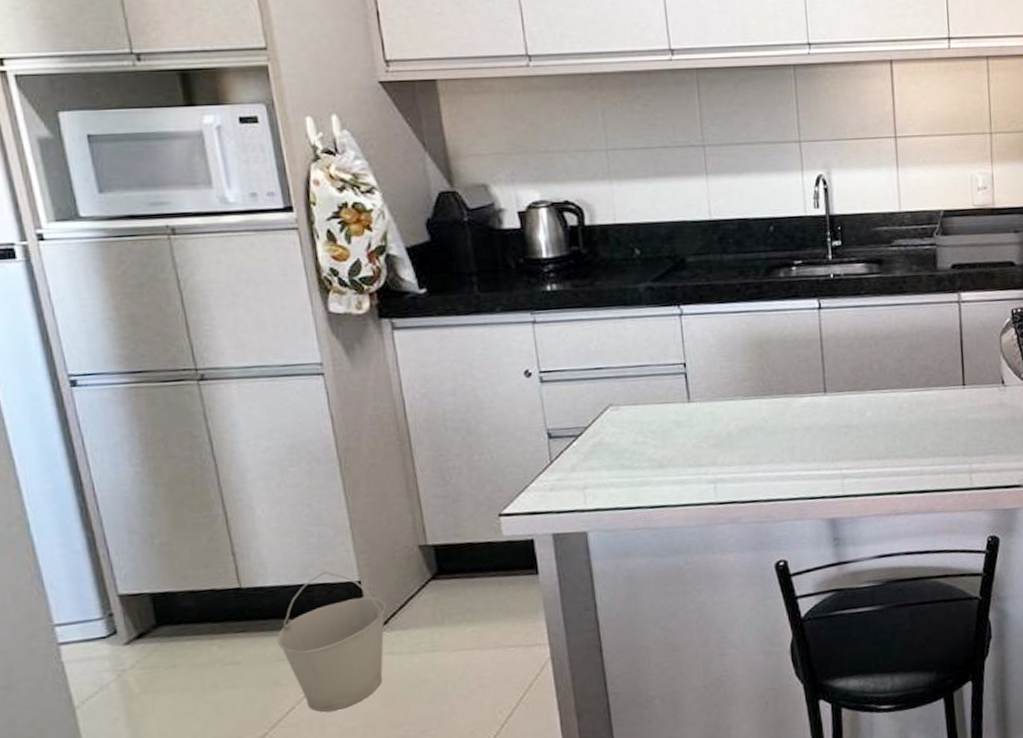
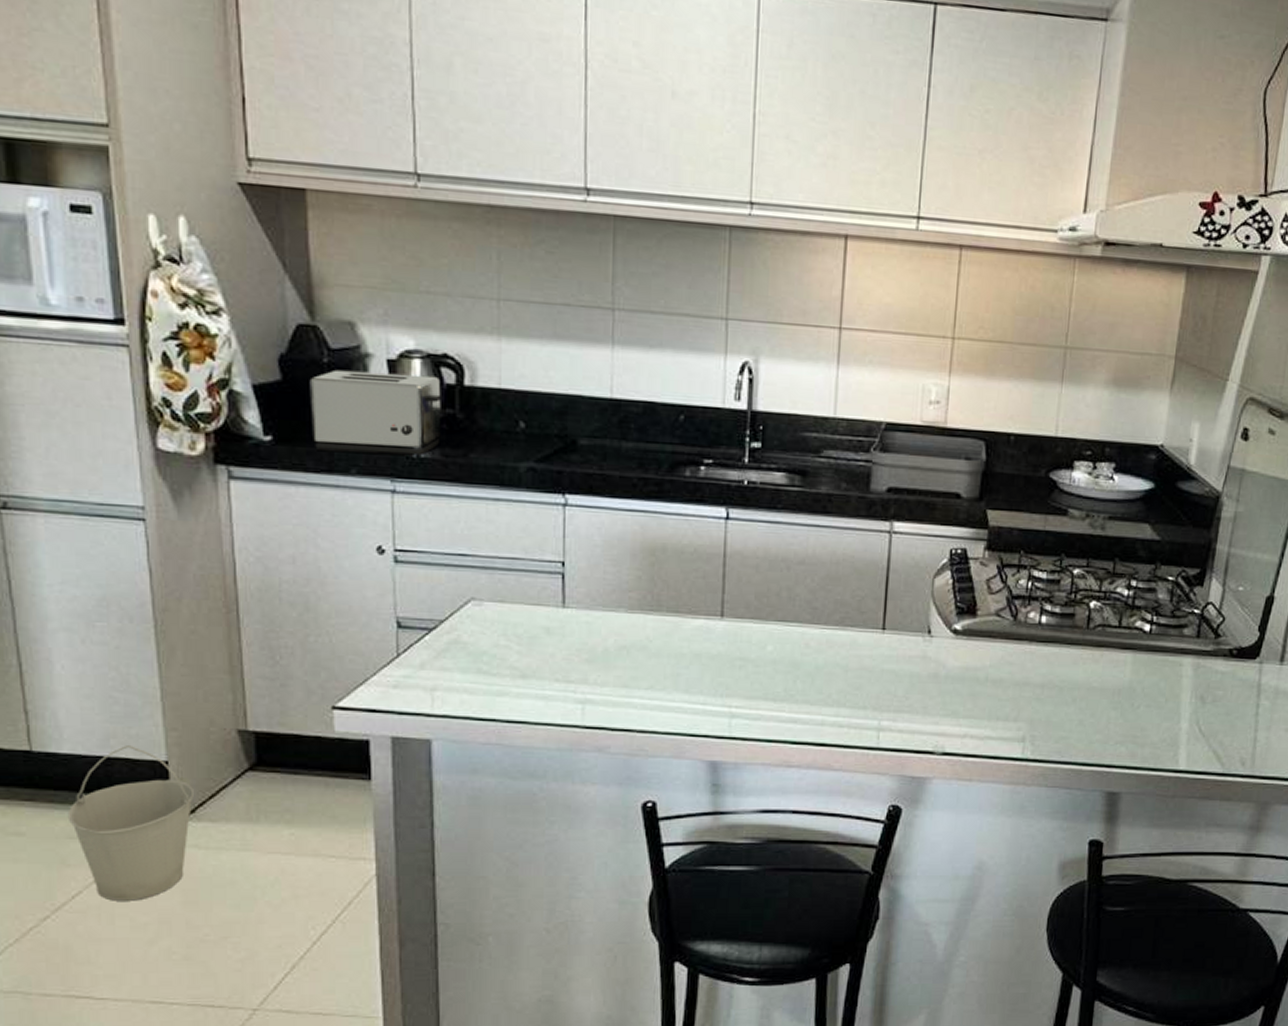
toaster: none [454,220,570,296] -> present [309,369,441,457]

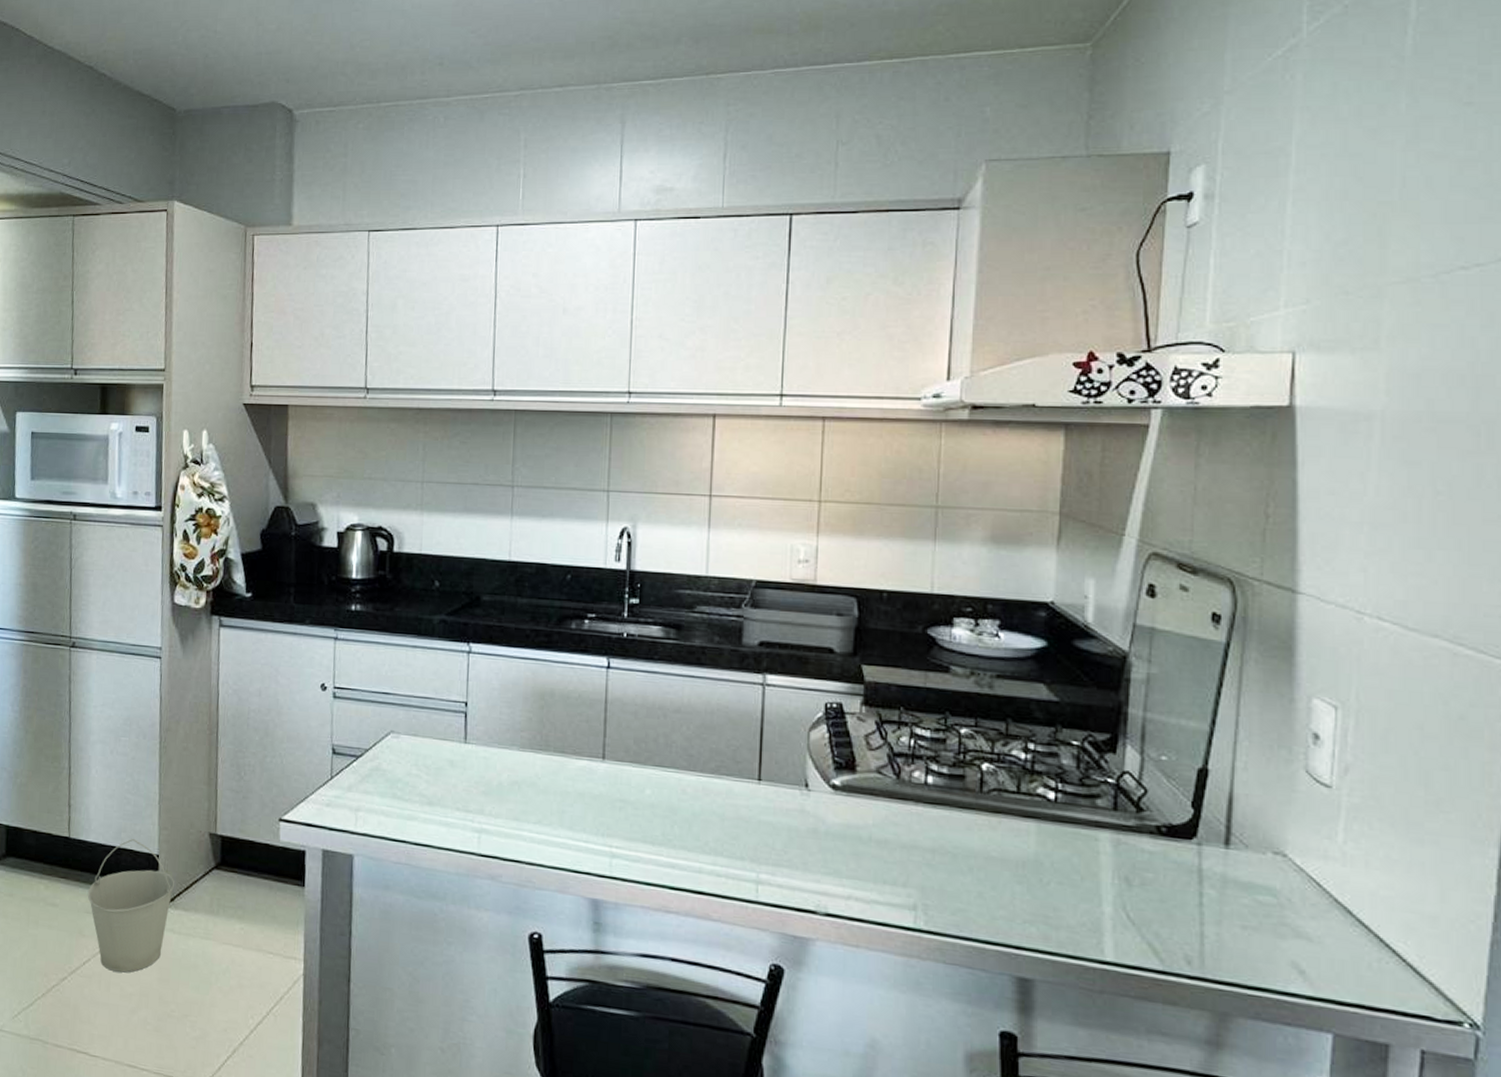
toaster: present [309,369,441,457] -> none [279,541,376,610]

